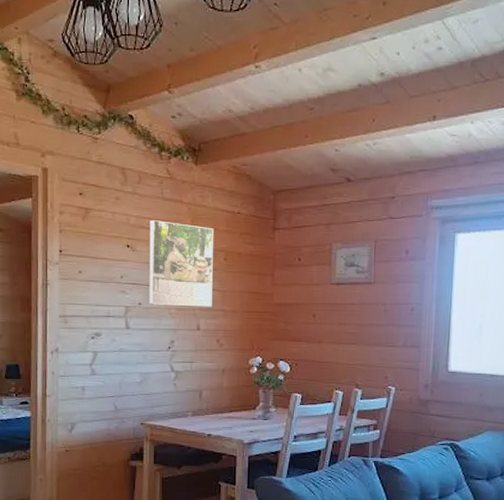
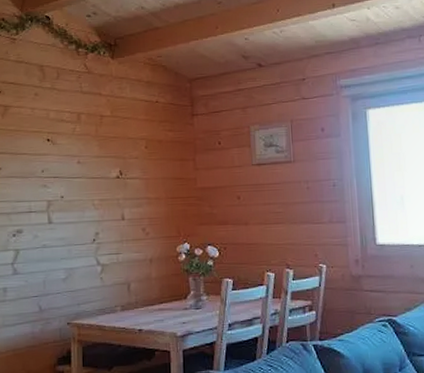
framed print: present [148,220,213,307] -> none [69,113,136,198]

